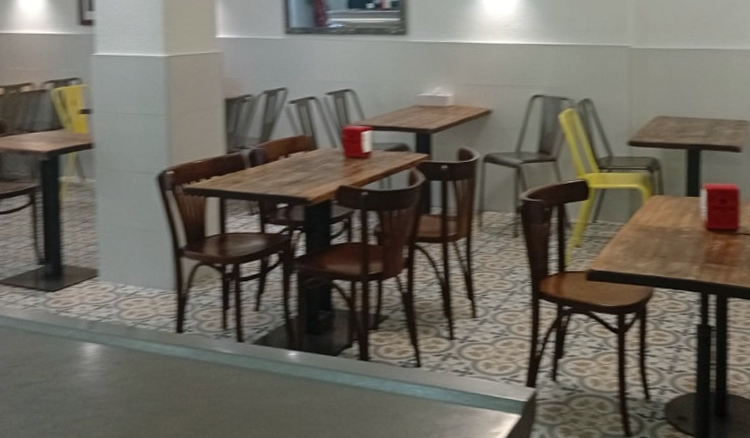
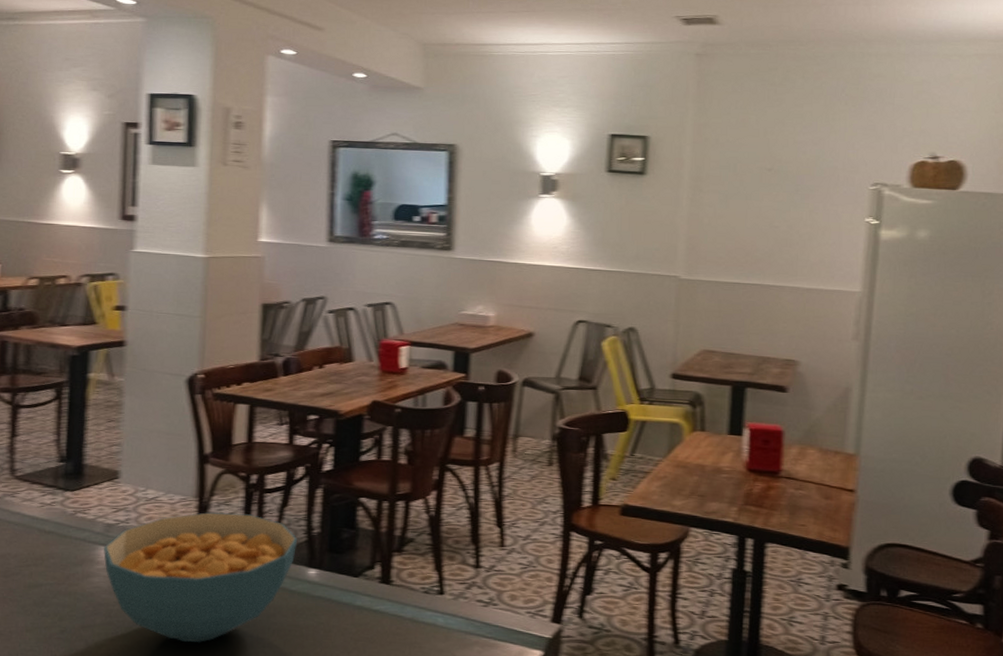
cereal bowl: none [89,303,277,429] -> present [104,512,298,643]

